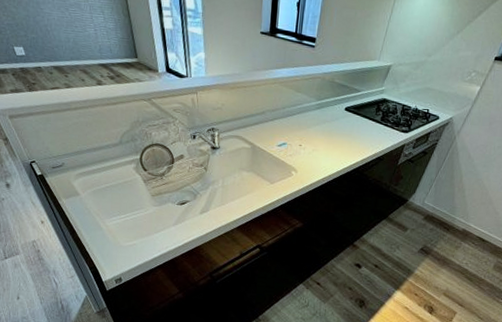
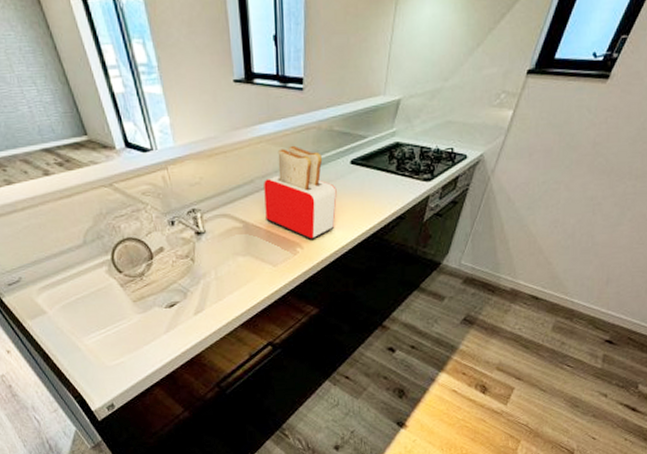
toaster: none [270,89,331,167] -> present [264,145,337,241]

